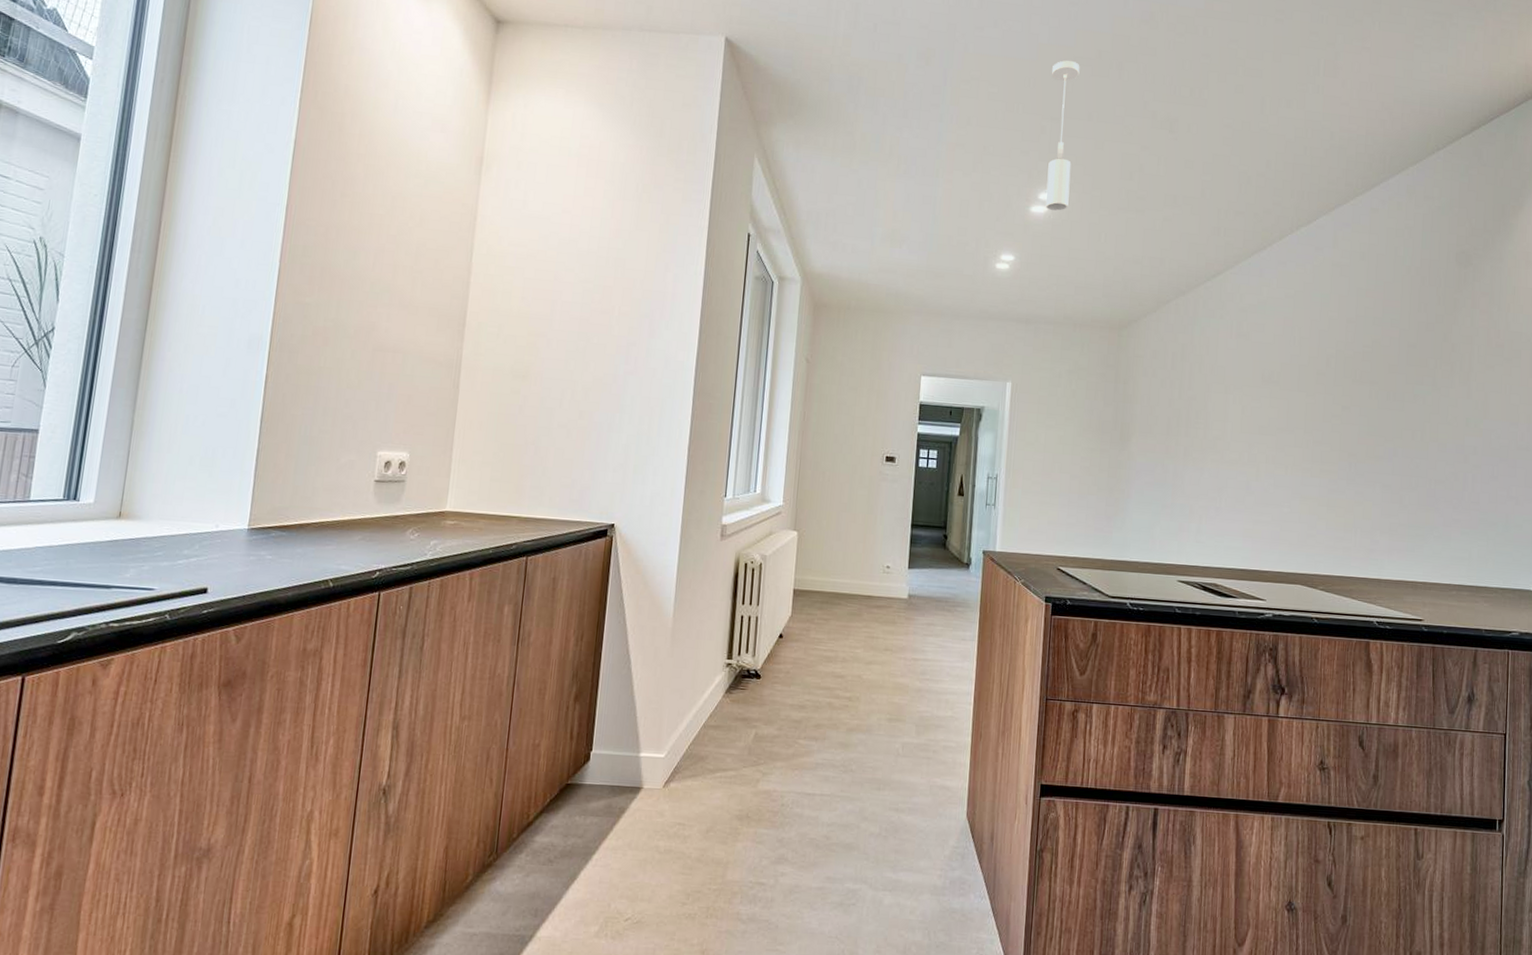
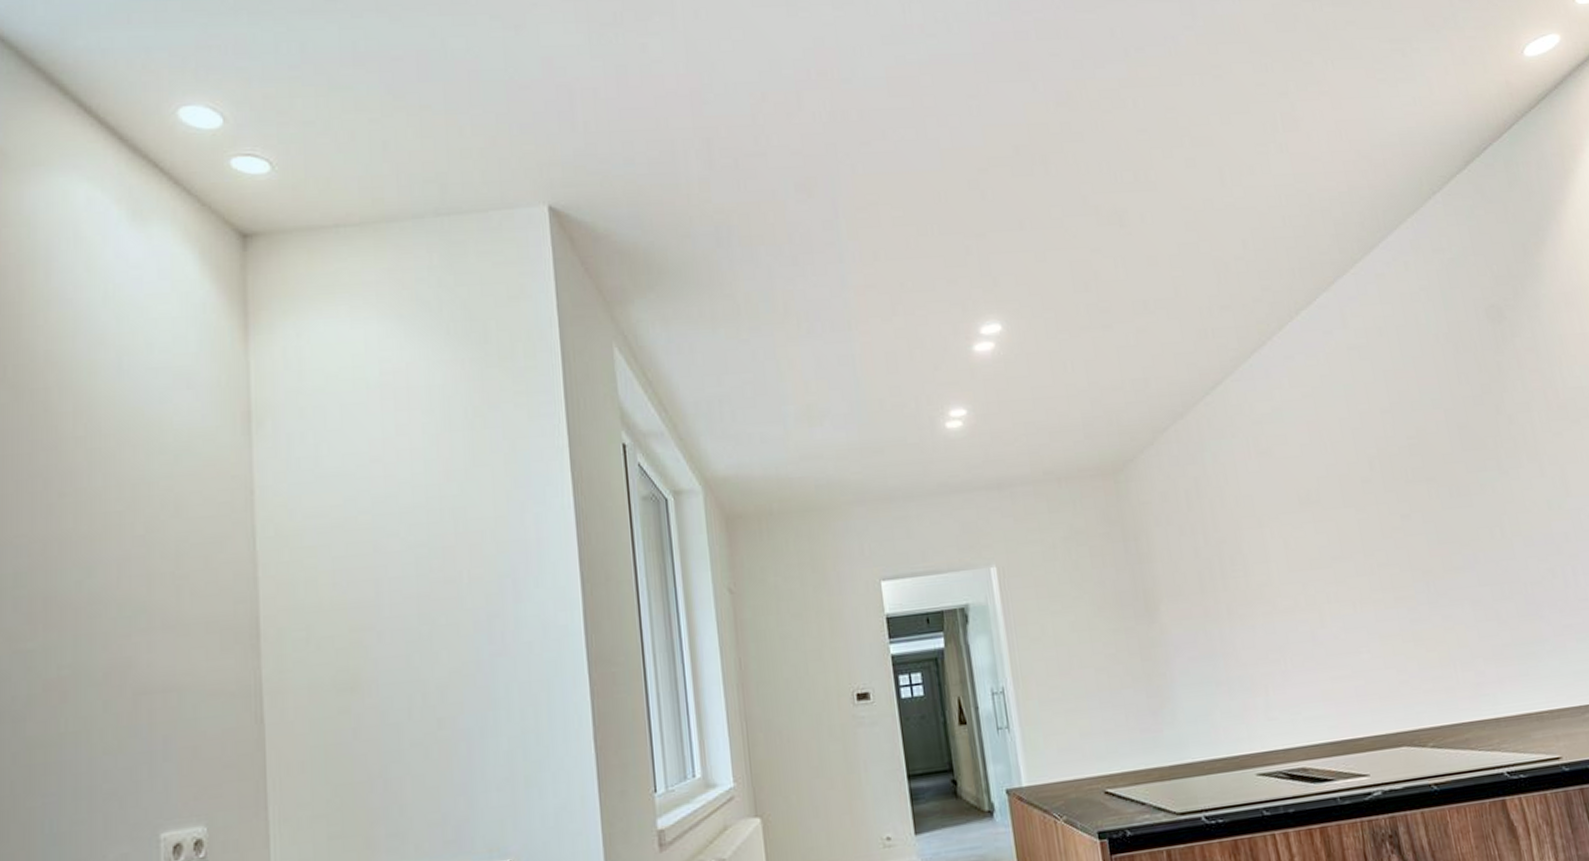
pendant light: present [1045,60,1080,211] -> none [963,164,1019,345]

